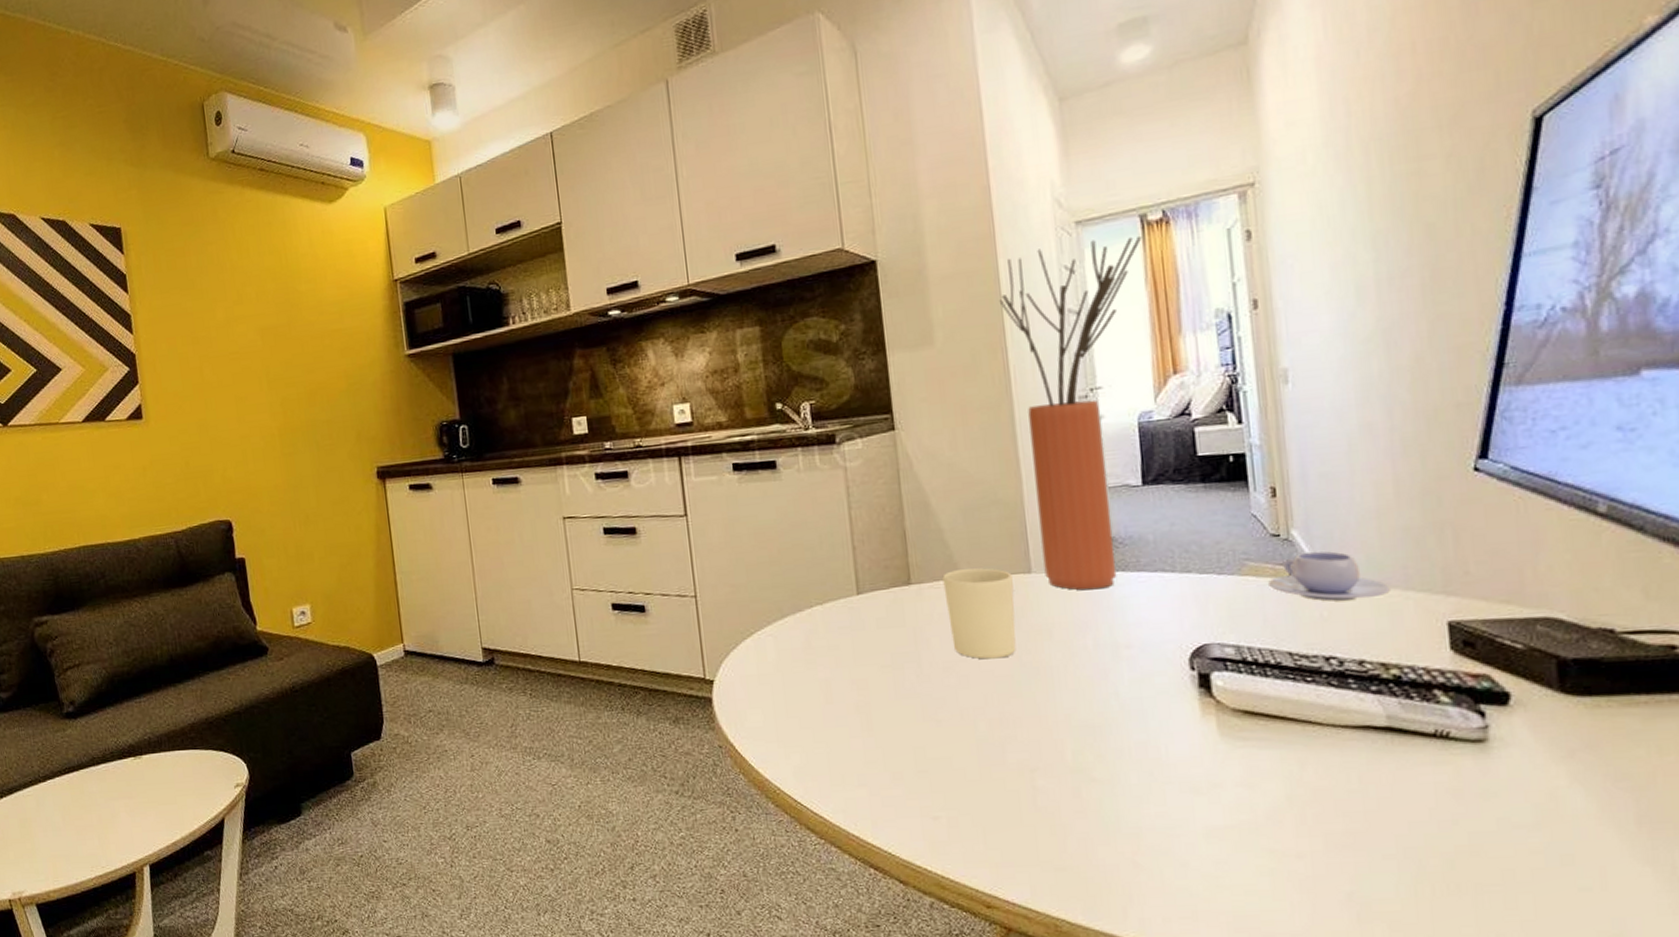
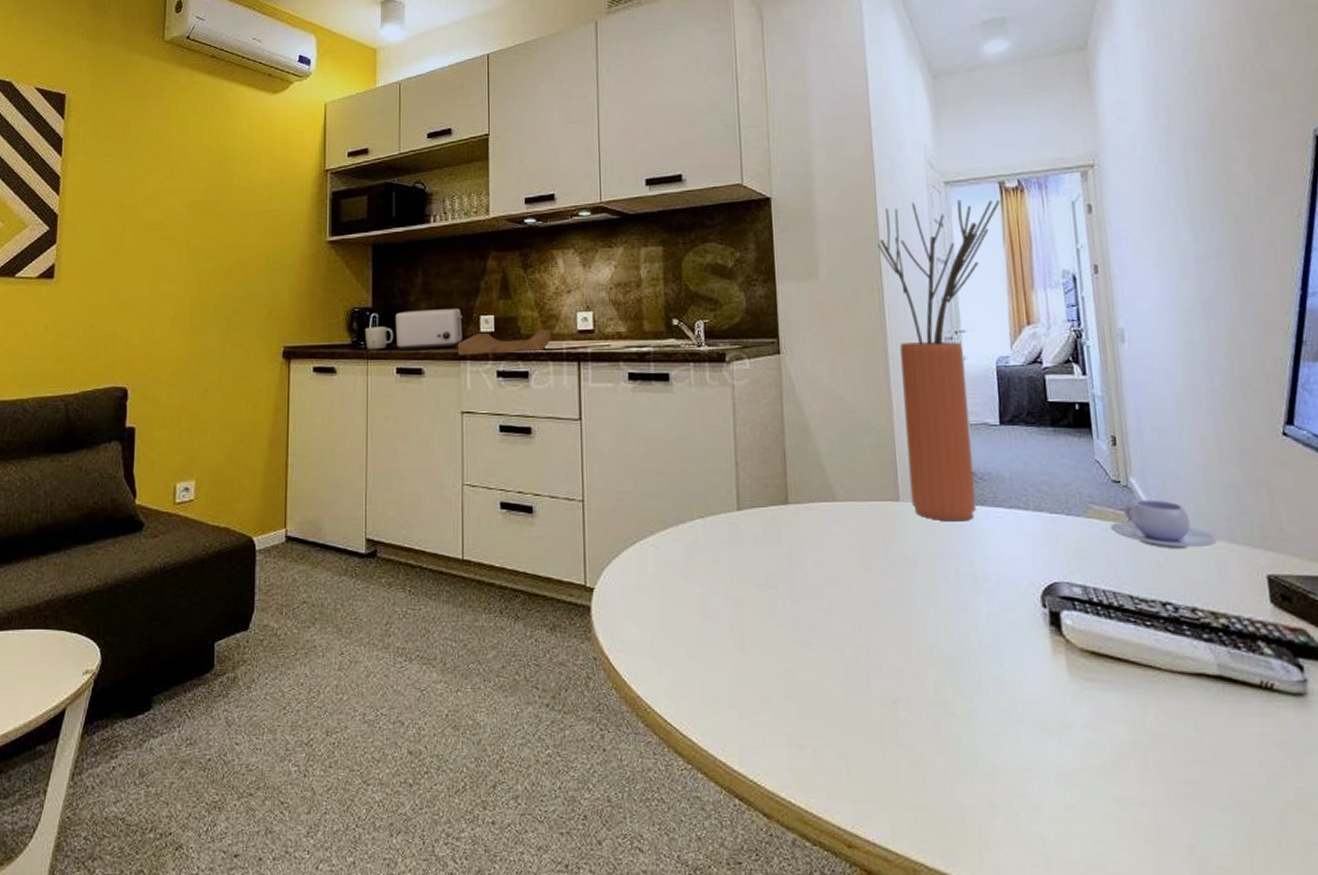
mug: none [455,437,486,463] -> present [364,326,394,350]
toaster: none [485,412,557,461] -> present [395,308,463,351]
cutting board: none [551,425,649,460] -> present [457,329,551,355]
mug: present [942,568,1016,660] -> none [818,493,884,584]

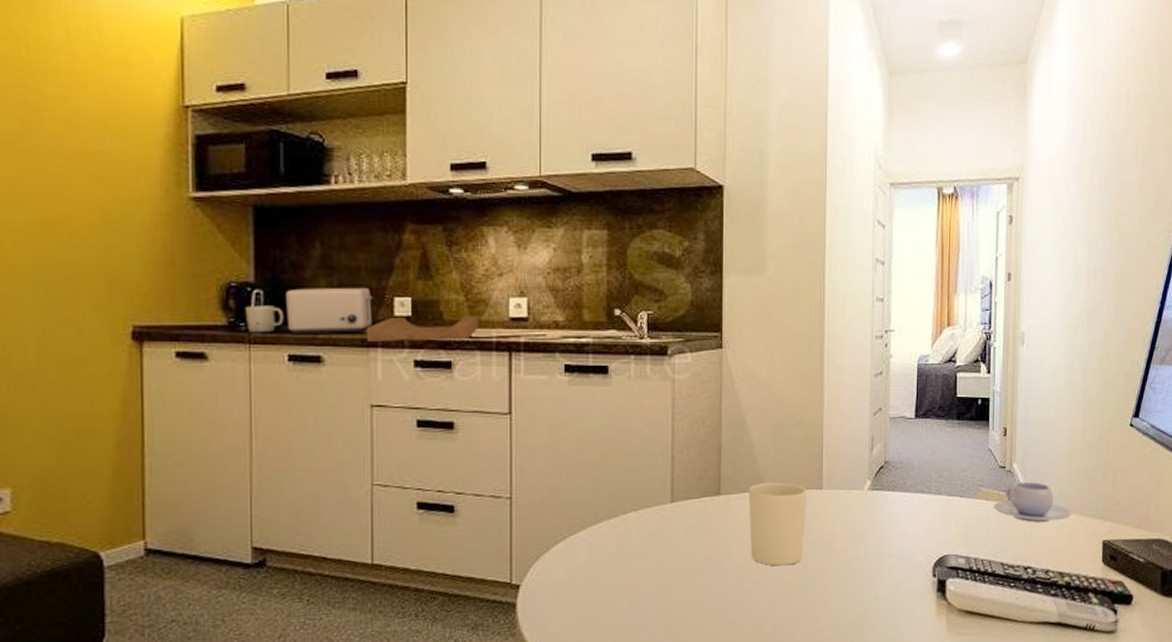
mug: none [818,493,884,584] -> present [748,482,807,566]
vase: present [877,199,1001,522] -> none [823,201,937,506]

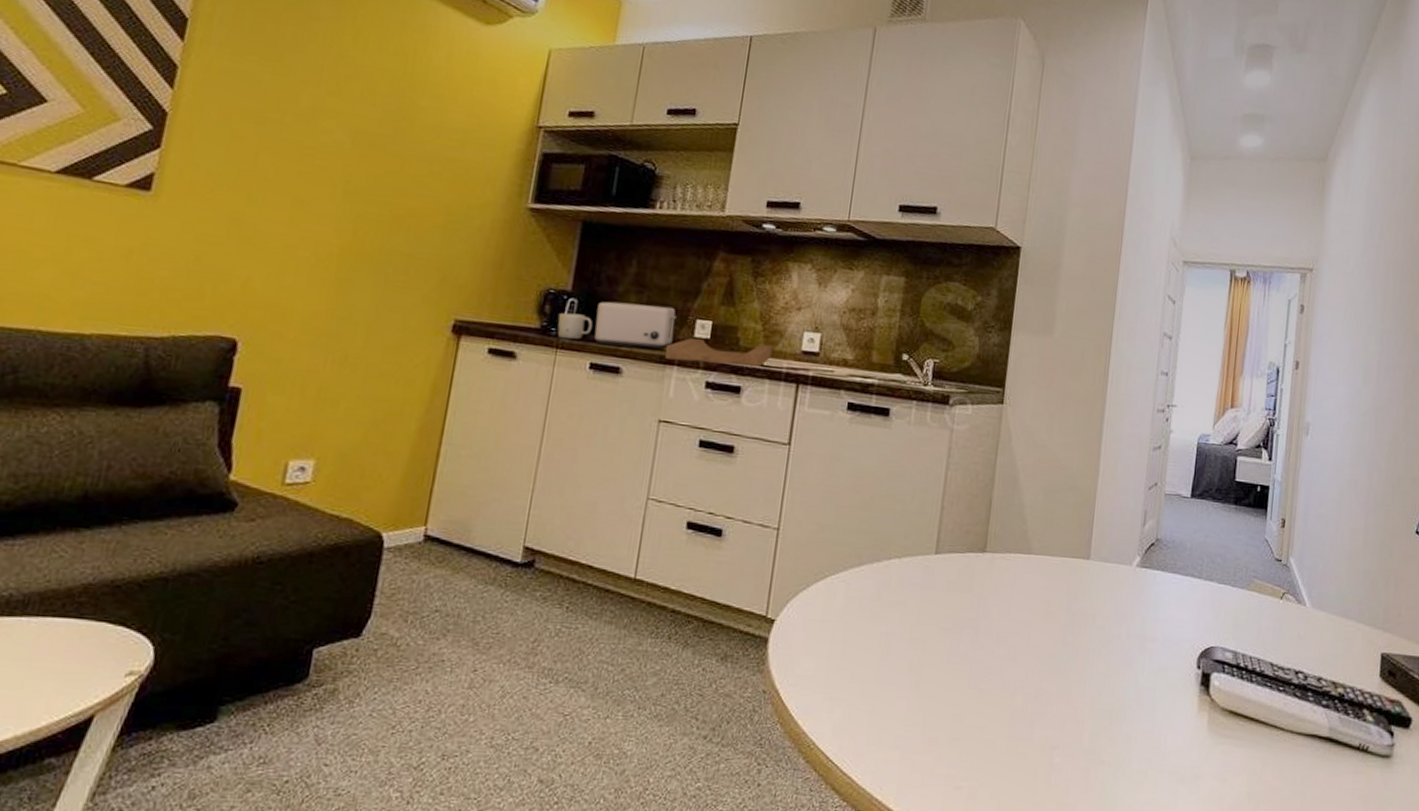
mug: present [748,482,807,566] -> none [1010,545,1074,636]
teacup: present [993,481,1071,522] -> none [1265,578,1349,625]

